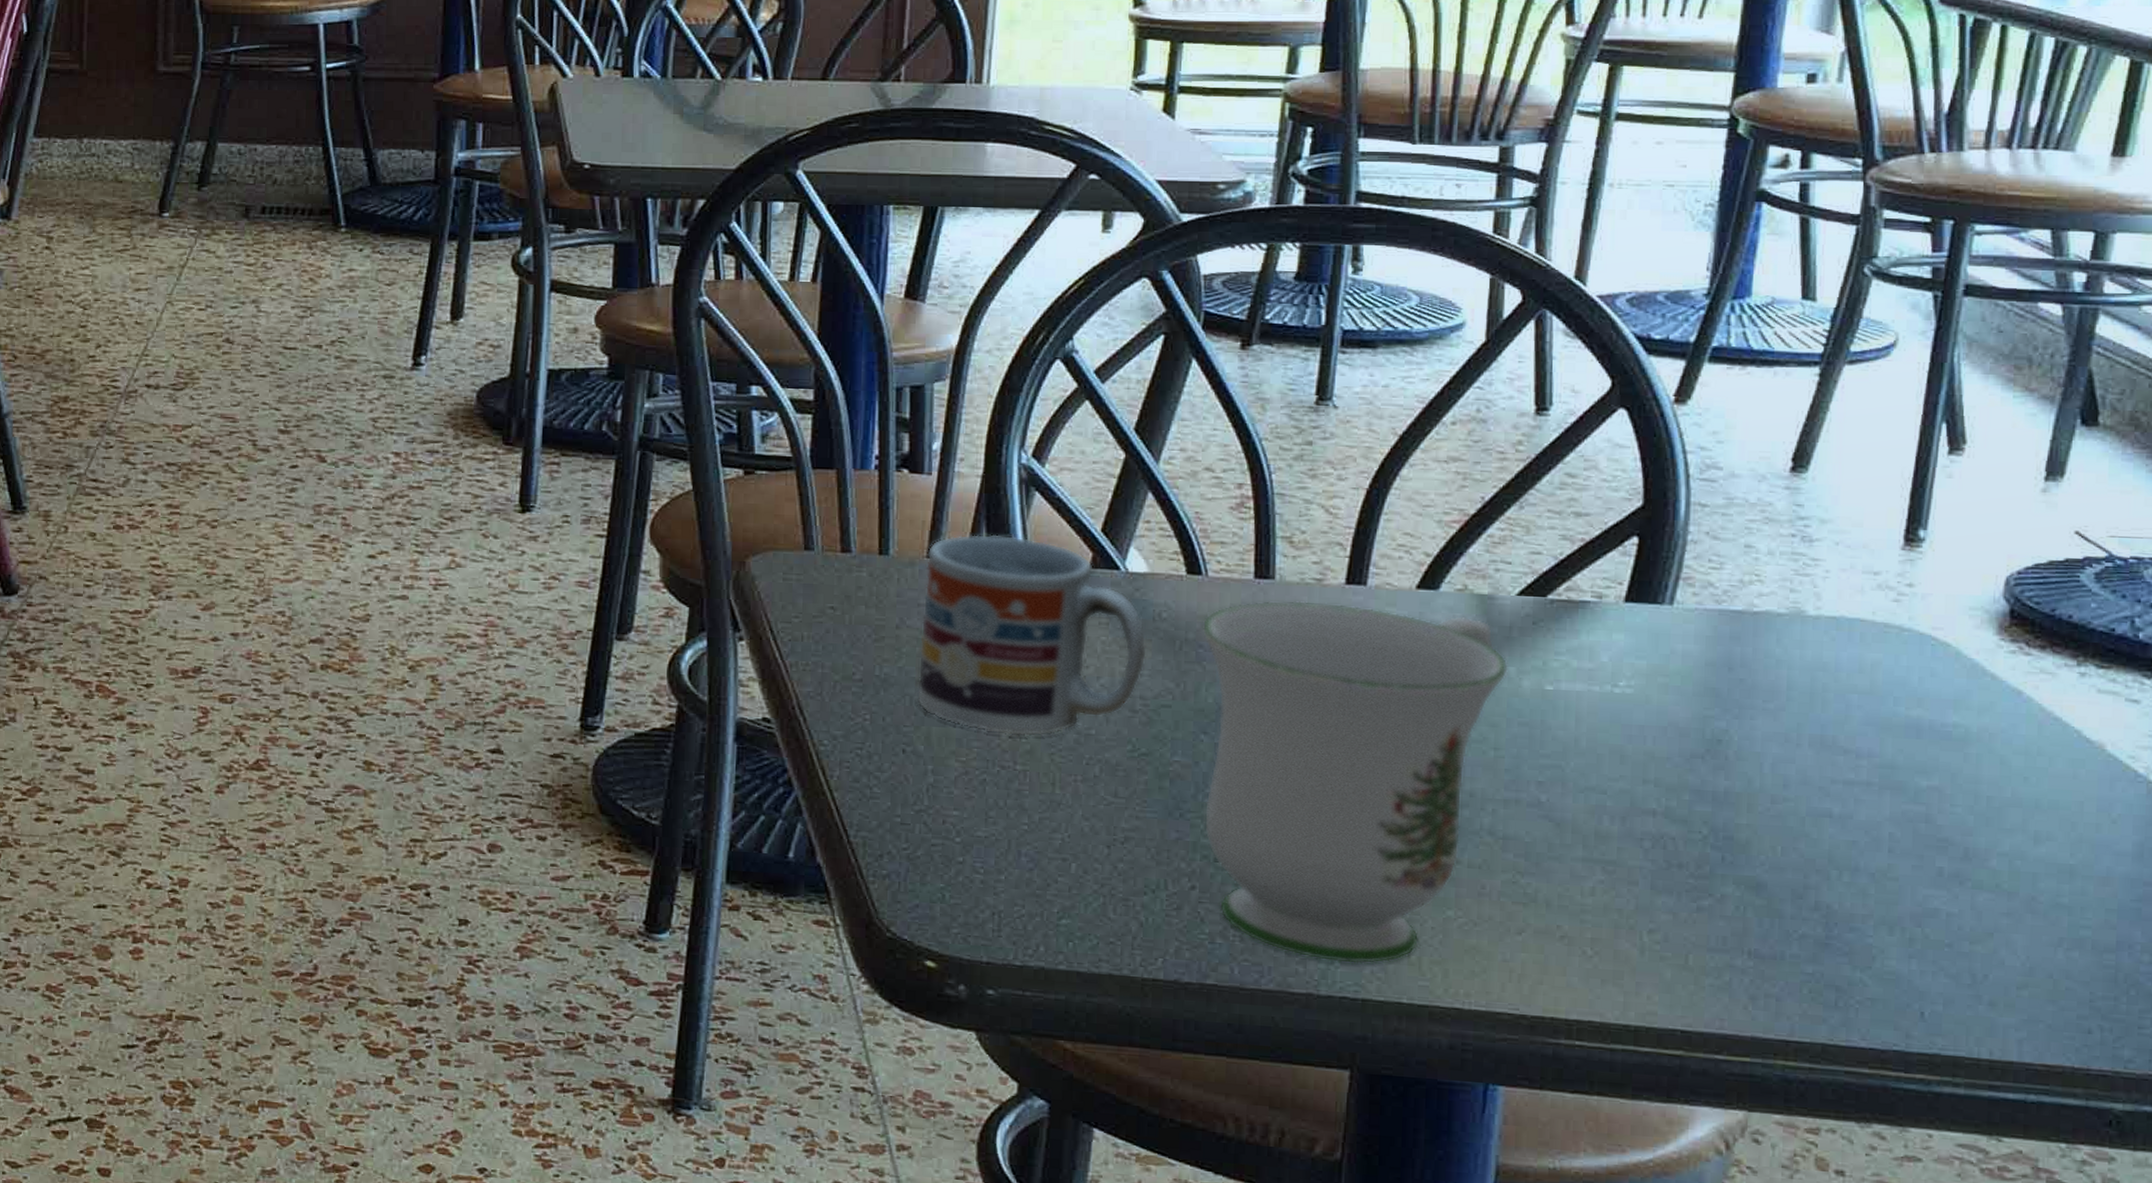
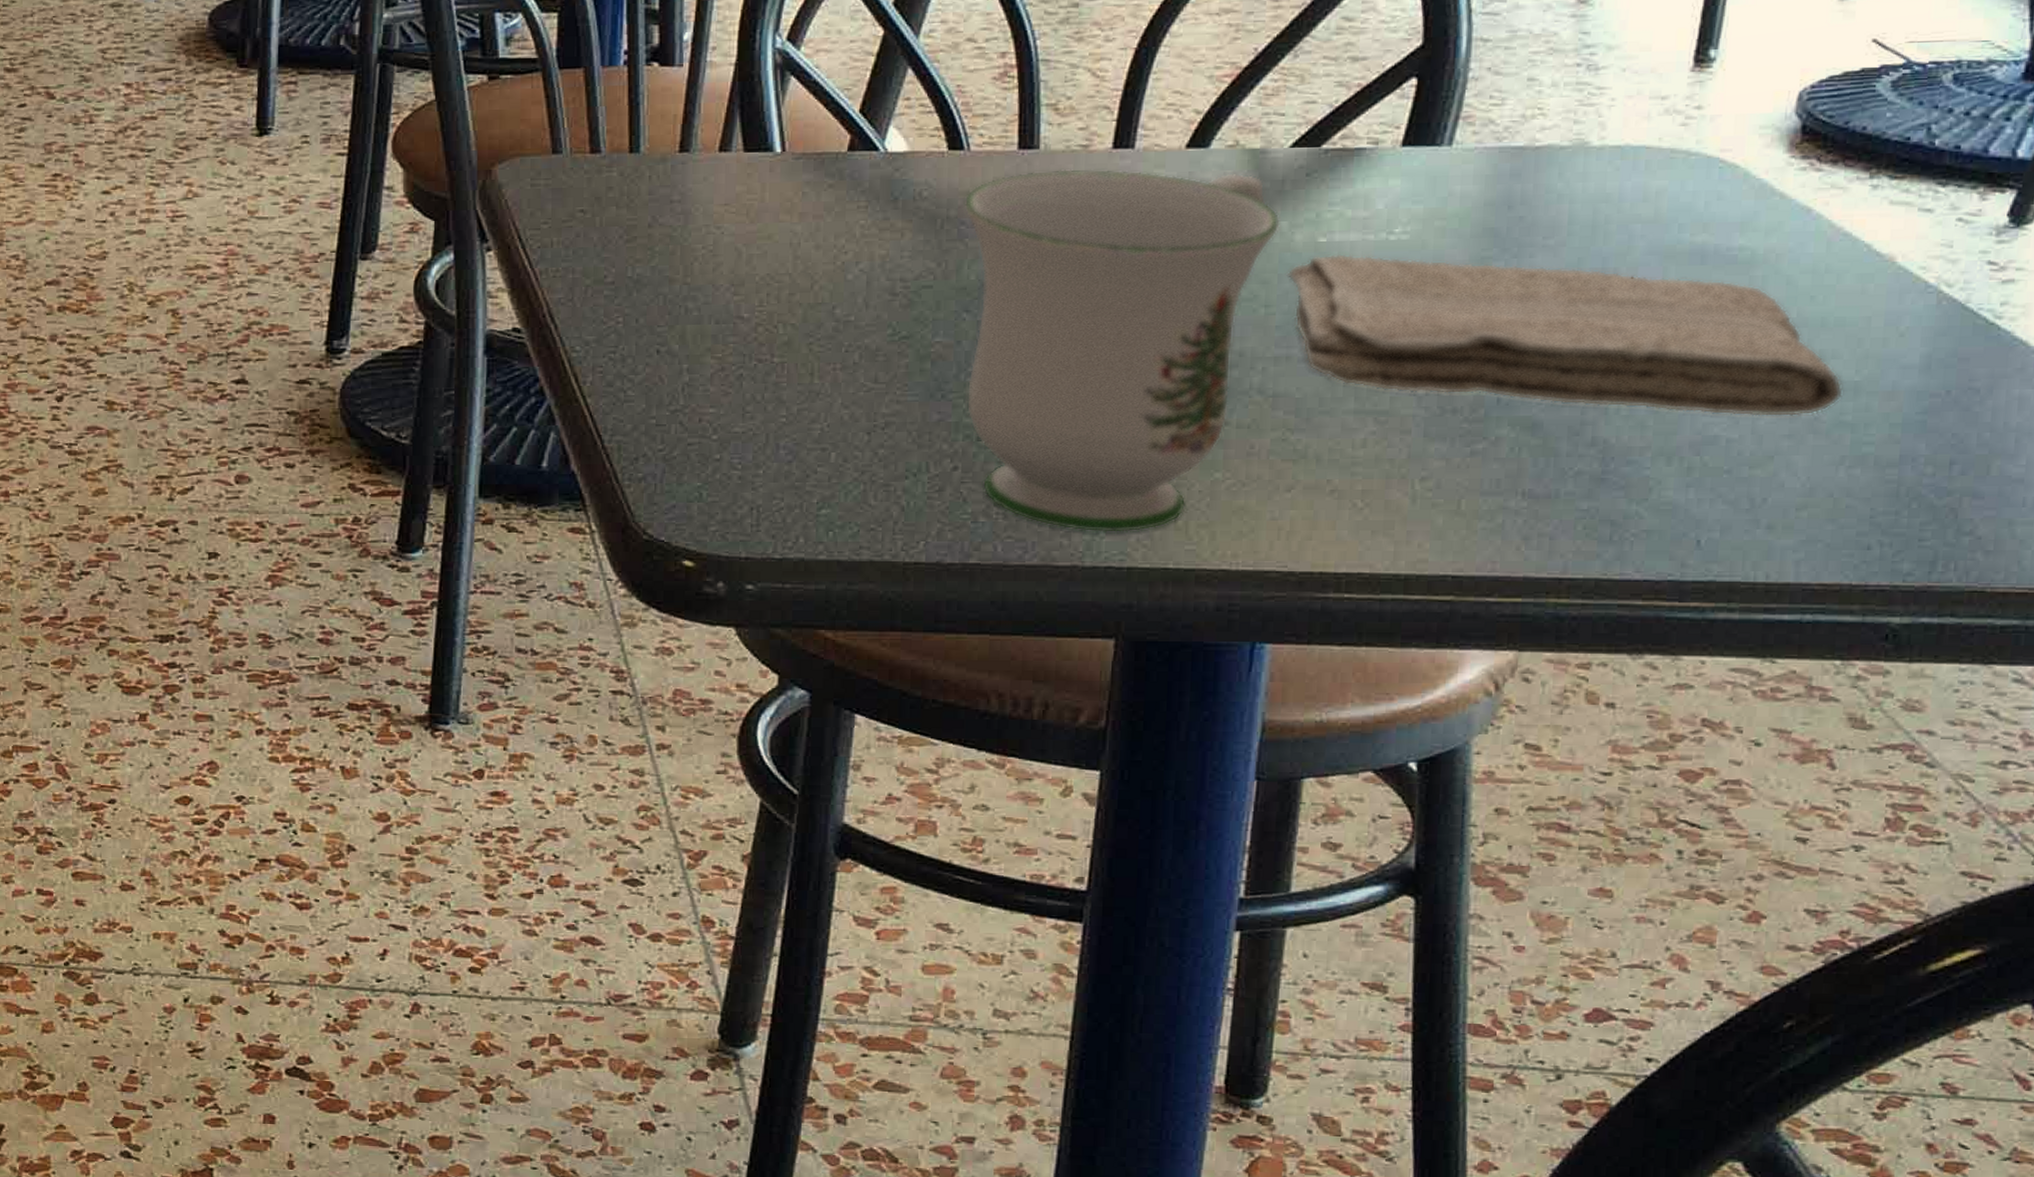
cup: present [916,534,1148,737] -> none [670,123,908,329]
washcloth: none [1515,702,2059,896] -> present [1286,254,1843,417]

